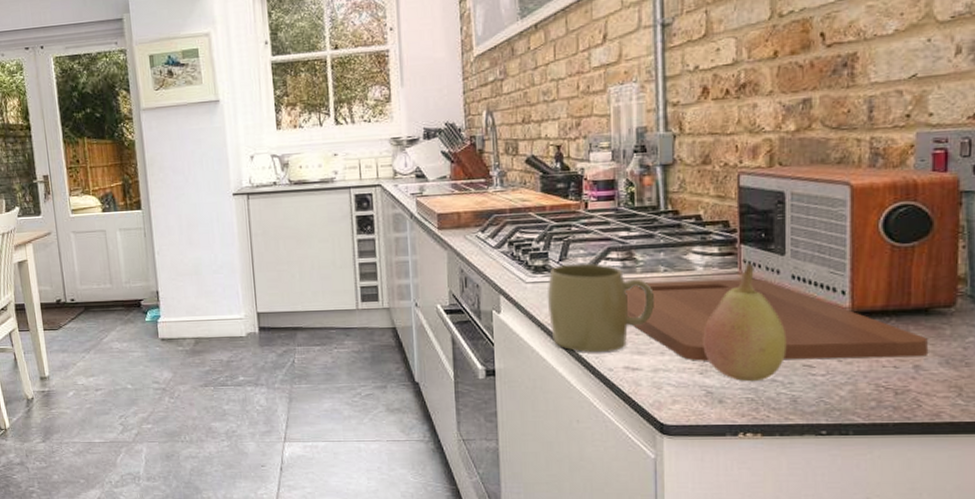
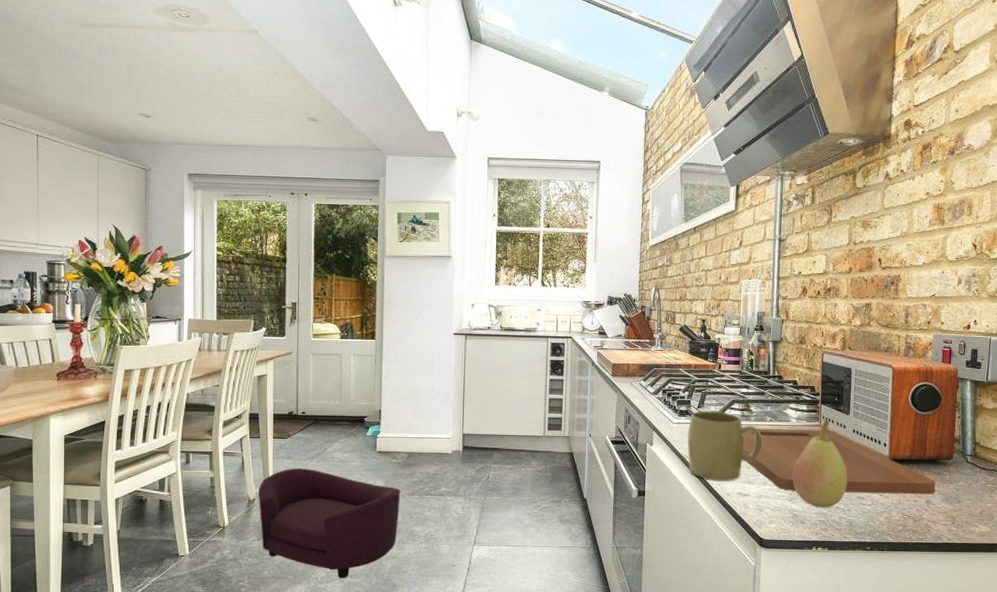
dog bed: none [35,362,194,481] -> present [258,468,401,578]

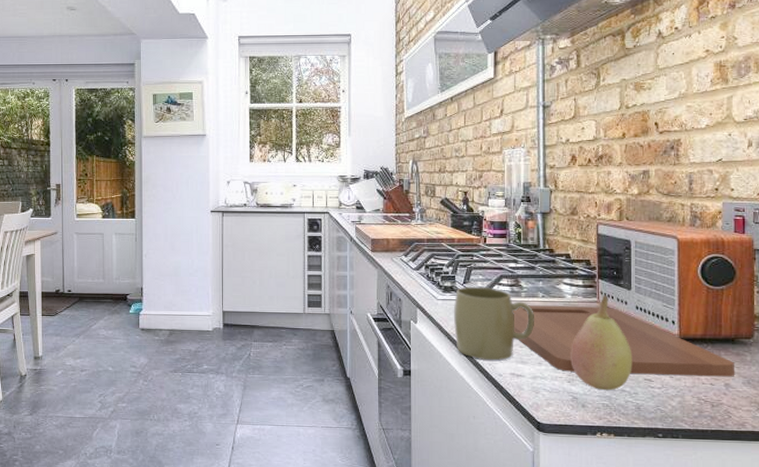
dog bed: present [258,468,401,578] -> none [29,345,164,454]

